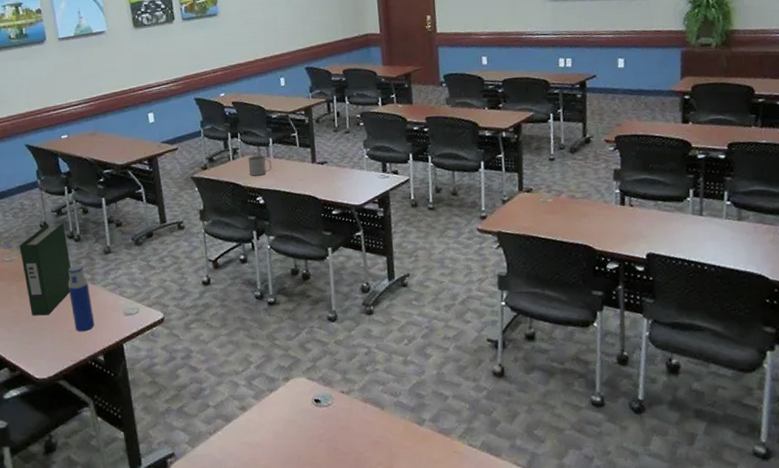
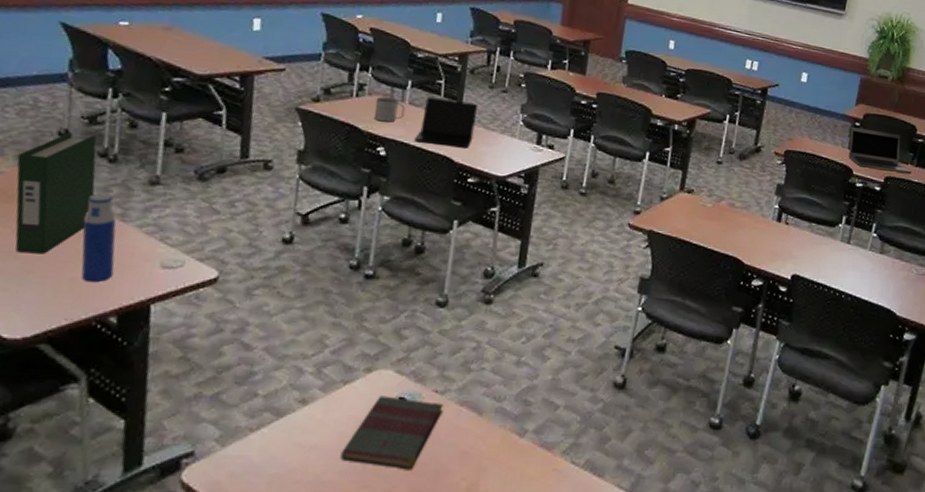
binder: none [279,399,351,459] -> present [340,395,444,470]
laptop: none [284,147,329,188] -> present [415,96,479,148]
laptop: none [680,98,758,139] -> present [849,127,912,174]

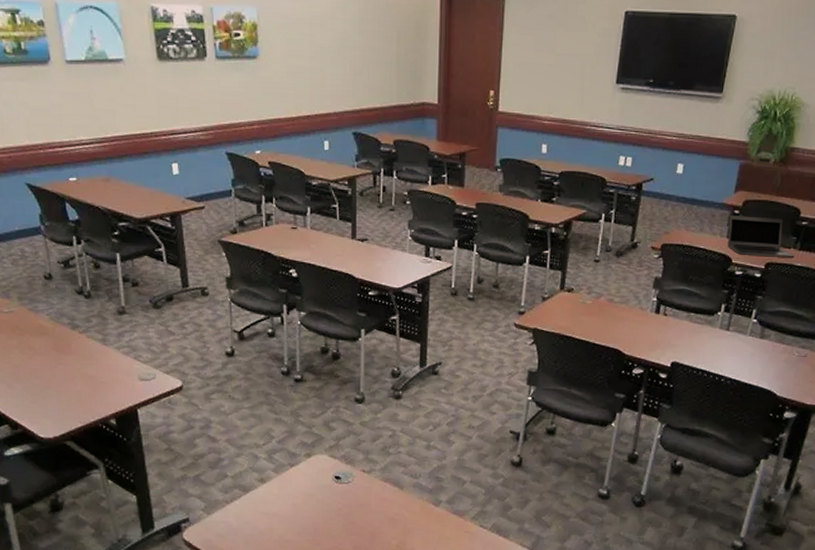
binder: present [15,132,97,254] -> none [20,276,81,374]
water bottle: present [81,193,116,282] -> none [76,323,106,393]
binder: present [340,395,444,470] -> none [296,475,371,532]
mug: present [373,97,405,123] -> none [282,225,308,247]
laptop: present [415,96,479,148] -> none [320,220,370,265]

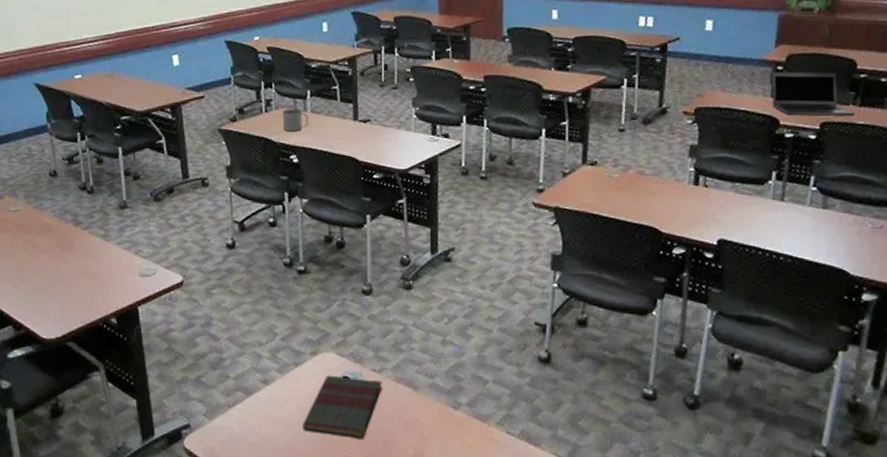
mug: none [282,225,308,247] -> present [282,109,309,132]
binder: none [296,475,371,532] -> present [302,375,382,439]

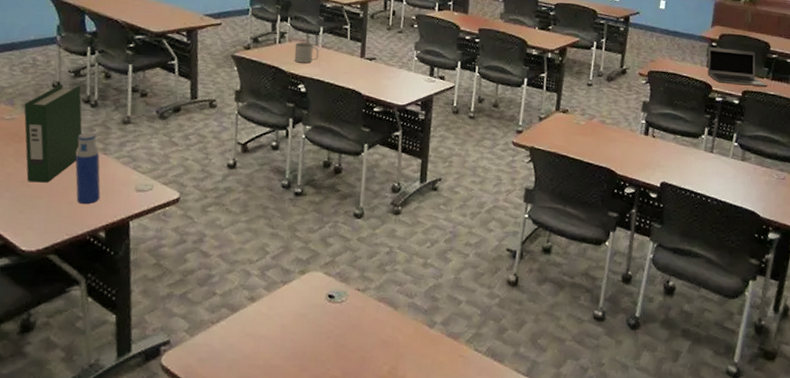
binder: none [26,172,83,272] -> present [24,84,83,183]
water bottle: none [79,219,108,291] -> present [75,132,101,204]
binder: present [302,375,382,439] -> none [284,293,365,356]

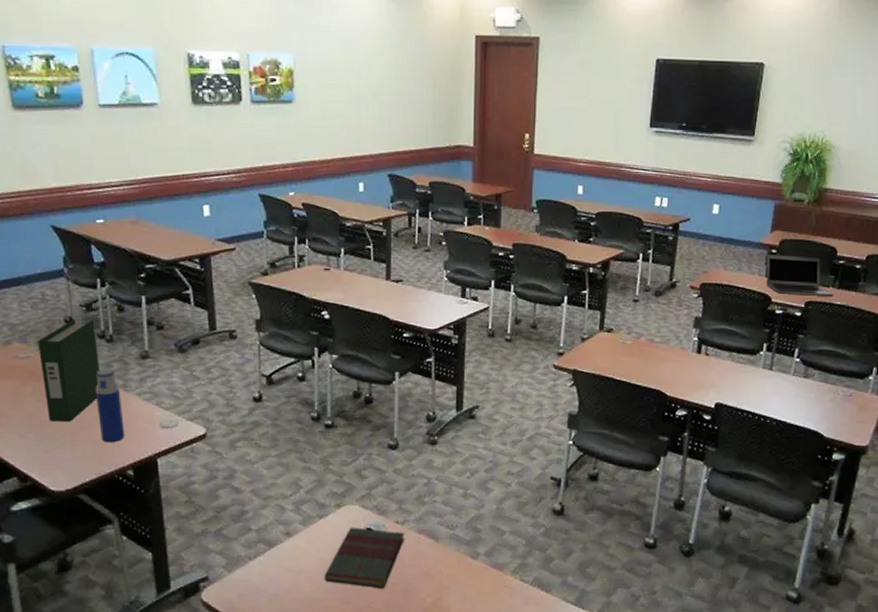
binder: none [284,293,365,356] -> present [324,527,405,589]
mug: present [294,42,319,64] -> none [315,266,341,288]

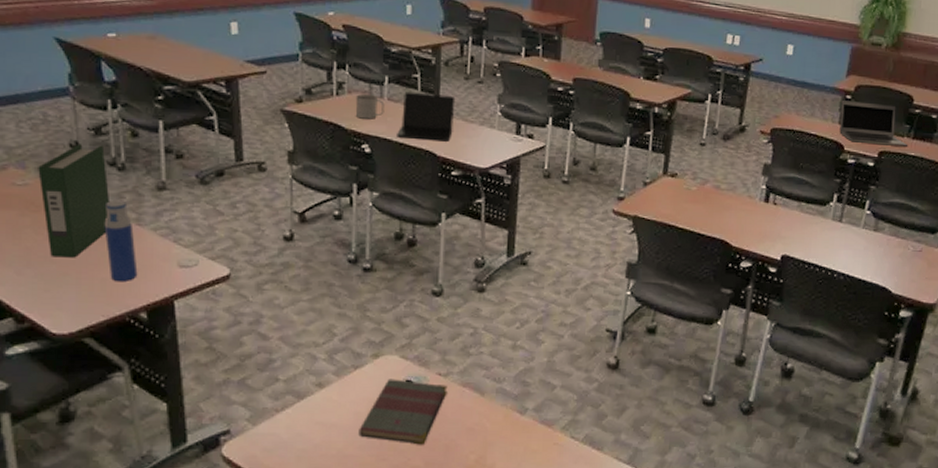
mug: none [315,266,341,288] -> present [355,94,385,119]
laptop: none [353,261,405,306] -> present [397,91,456,142]

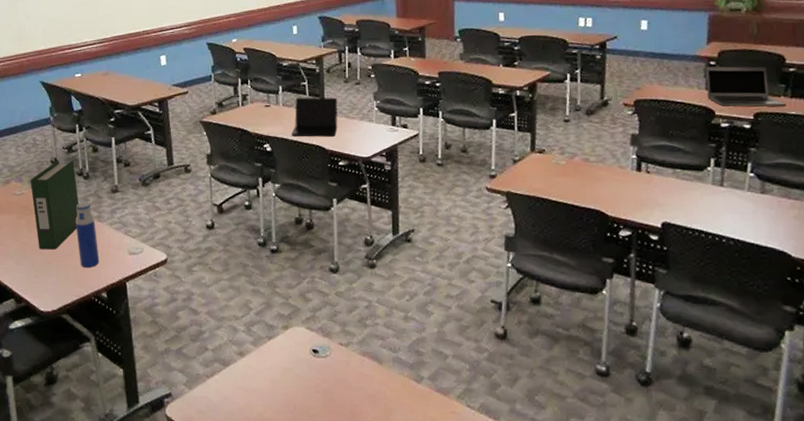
mug: present [355,94,385,119] -> none [257,103,280,123]
binder: present [359,379,448,445] -> none [275,348,349,410]

